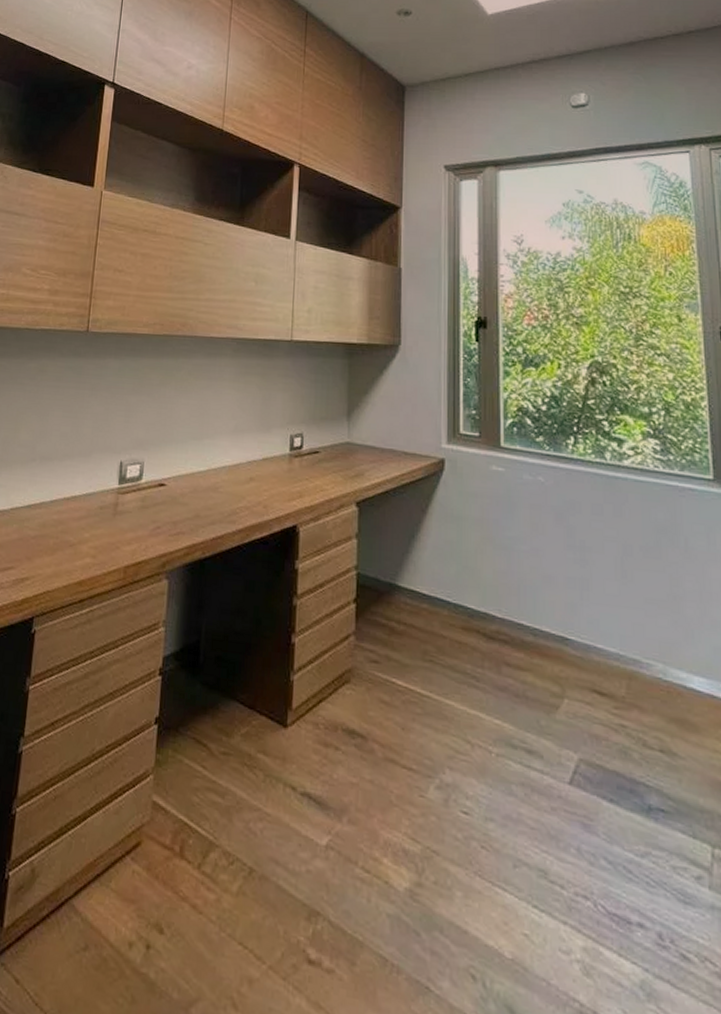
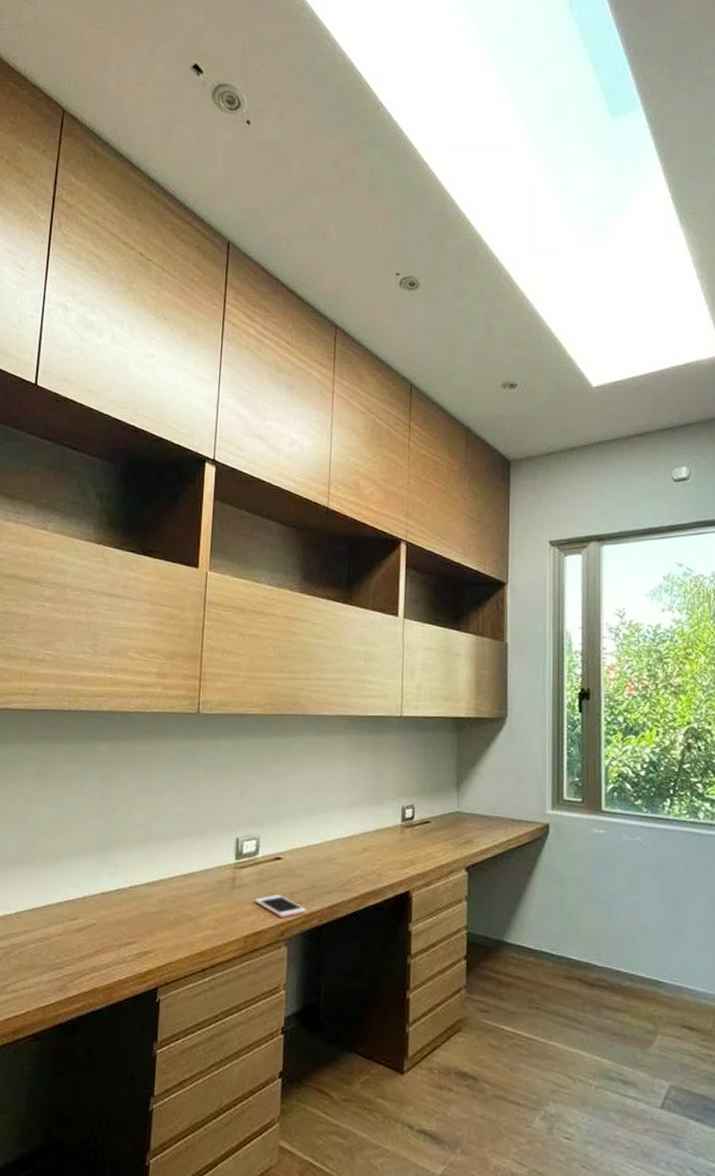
cell phone: none [136,523,189,548] -> present [254,895,306,918]

